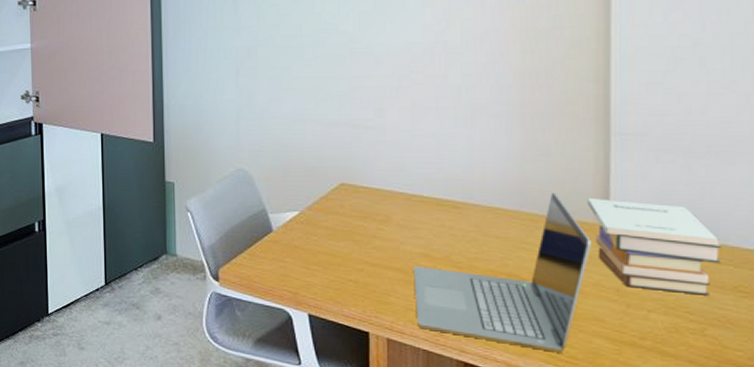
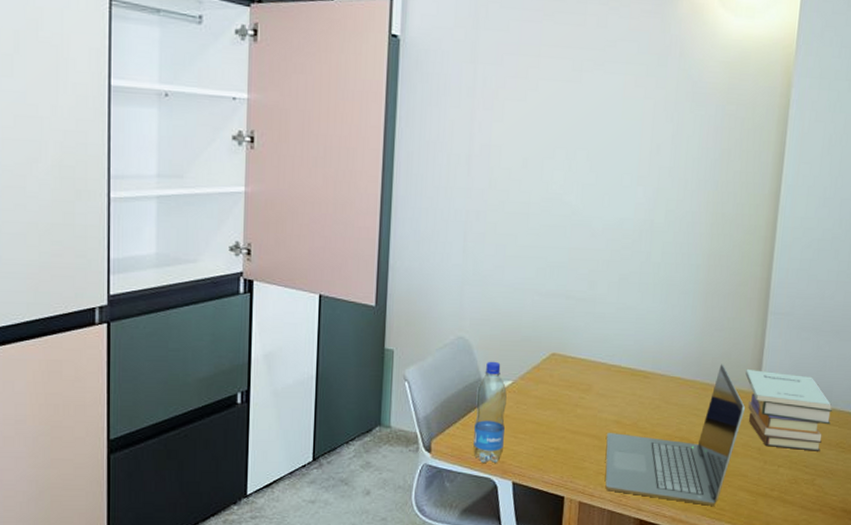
bottle: none [262,192,295,294] -> present [473,361,507,464]

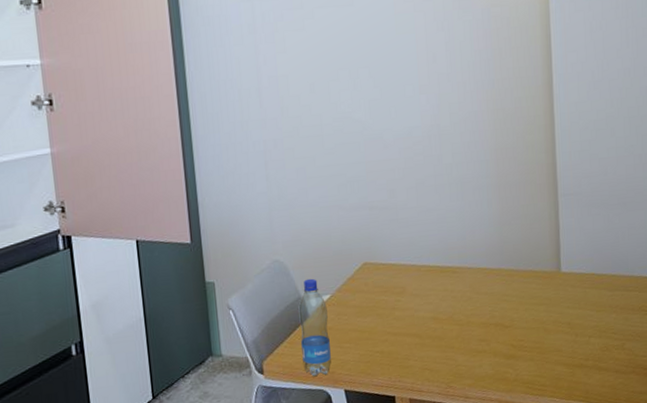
laptop: present [605,364,746,506] -> none [426,249,551,385]
books: present [745,370,832,451] -> none [546,248,631,320]

